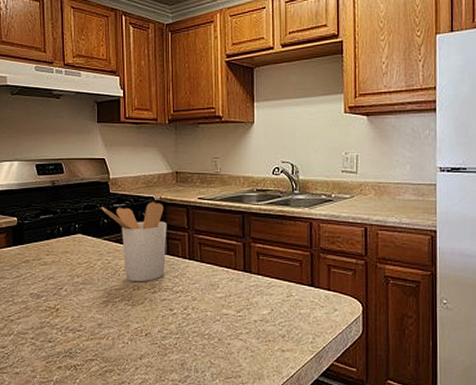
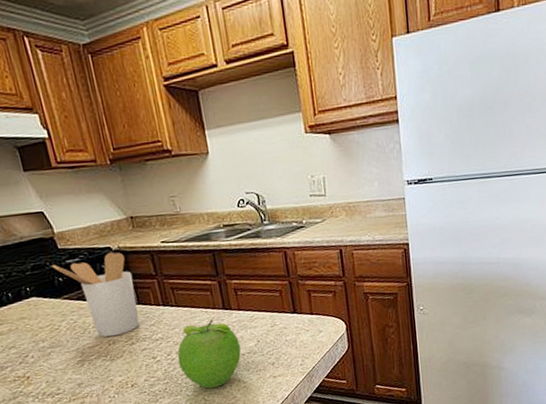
fruit: none [193,279,255,351] -> present [177,319,241,389]

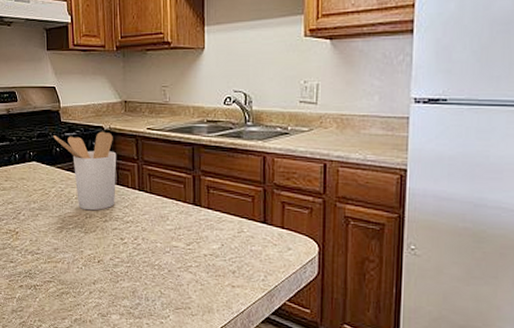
fruit: present [177,319,241,389] -> none [143,212,205,283]

